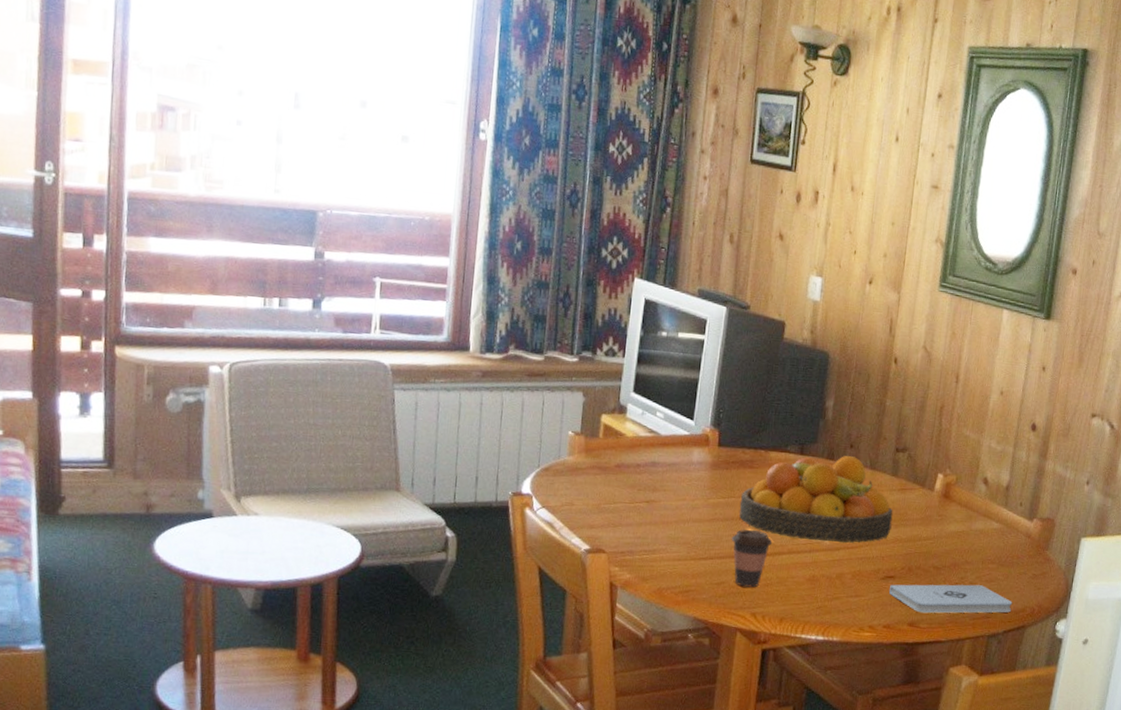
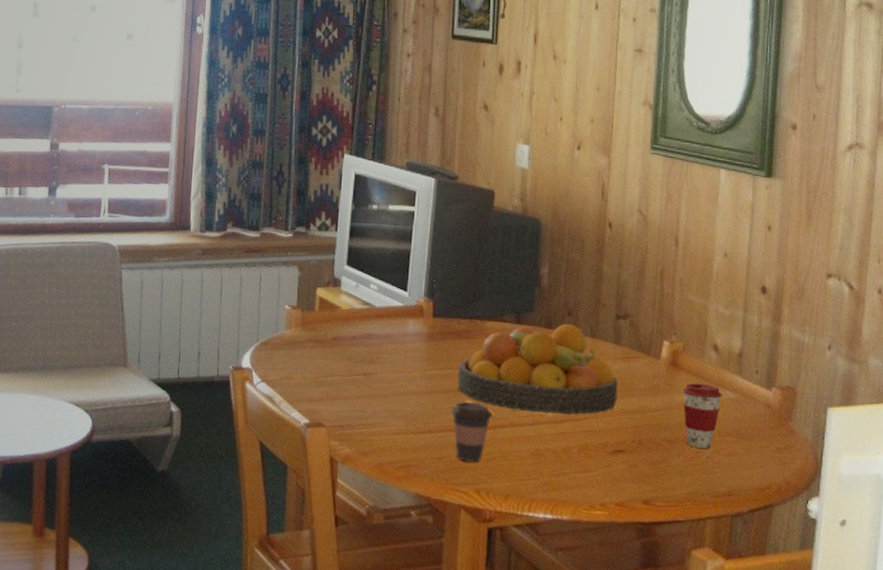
notepad: present [889,584,1013,613] -> none [620,459,756,491]
coffee cup: none [952,513,988,575] -> present [682,382,722,449]

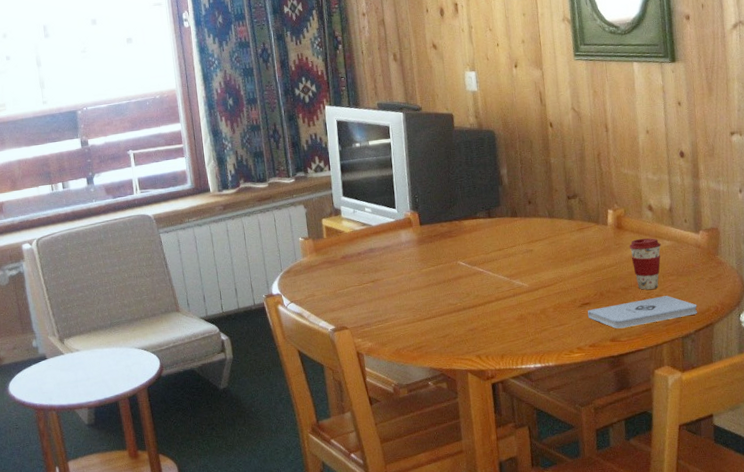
coffee cup: present [450,401,492,463] -> none [446,286,481,335]
fruit bowl: present [457,323,618,416] -> none [447,210,578,288]
notepad: none [620,459,756,491] -> present [588,295,697,329]

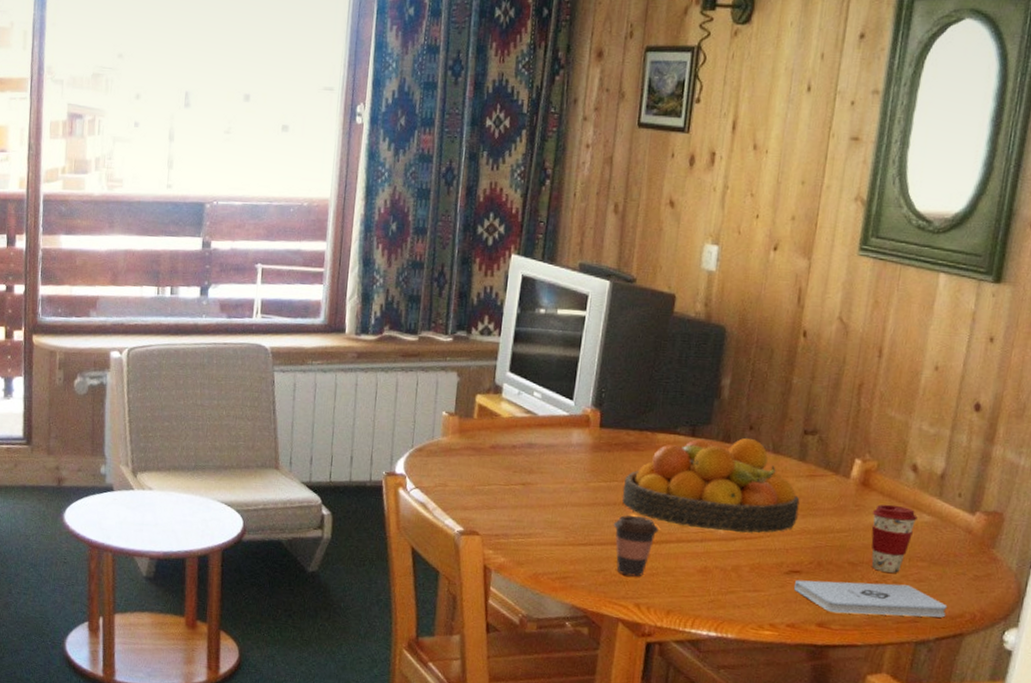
coffee cup: none [446,286,481,335] -> present [613,515,658,577]
fruit bowl: none [447,210,578,288] -> present [622,437,800,534]

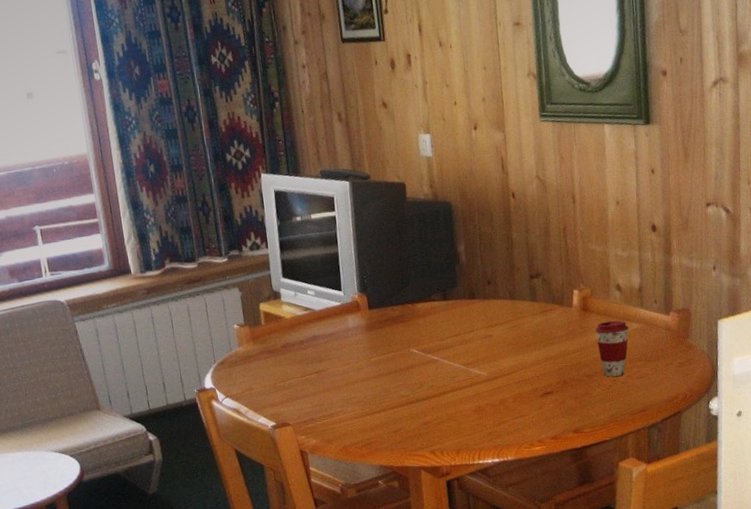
coffee cup: present [613,515,658,577] -> none [398,376,435,430]
fruit bowl: present [622,437,800,534] -> none [399,291,541,377]
notepad: present [794,579,948,618] -> none [550,383,665,420]

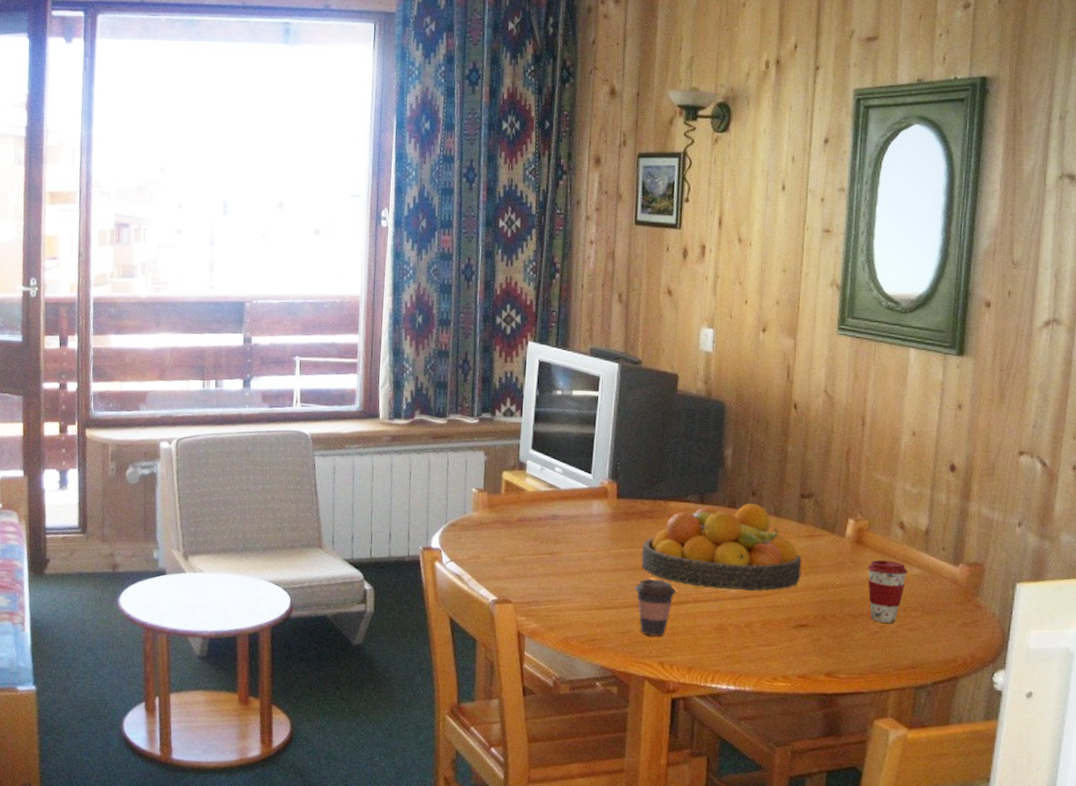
coffee cup: none [398,376,435,430] -> present [634,579,676,637]
fruit bowl: none [399,291,541,377] -> present [641,503,802,592]

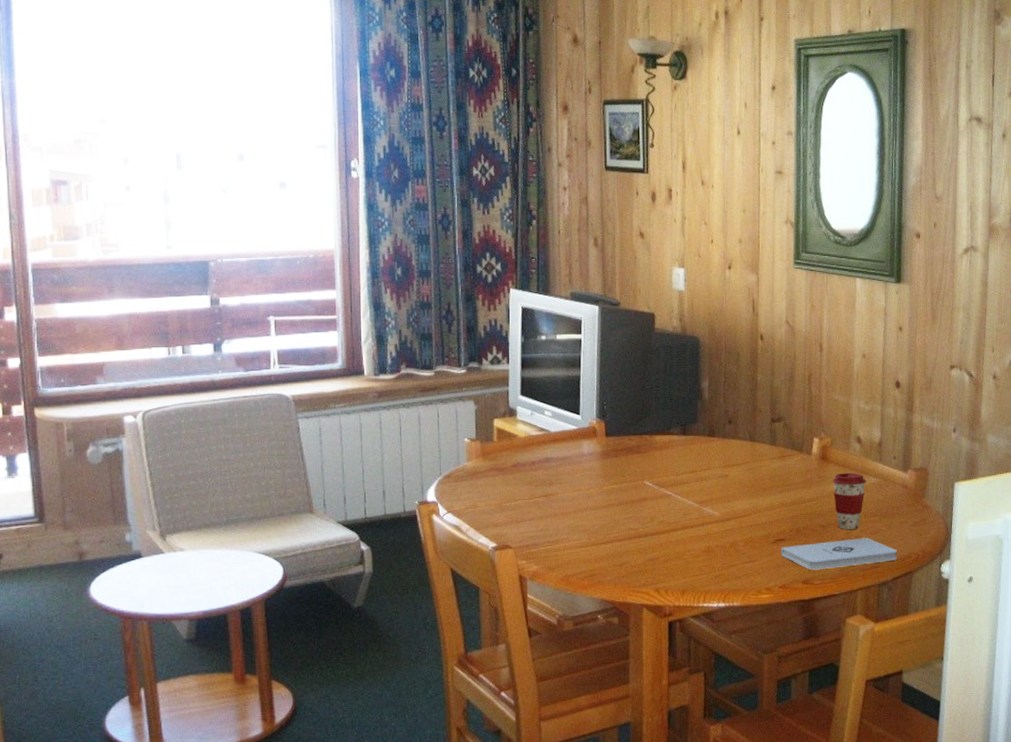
coffee cup: present [634,579,676,637] -> none [628,510,666,565]
fruit bowl: present [641,503,802,592] -> none [632,430,776,515]
notepad: none [803,633,941,663] -> present [781,538,898,571]

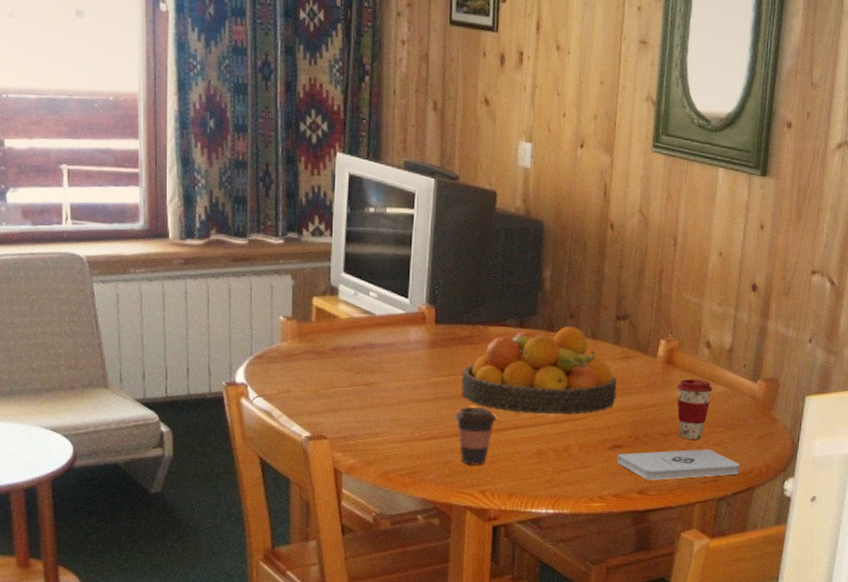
coffee cup: none [628,510,666,565] -> present [455,406,496,465]
fruit bowl: none [632,430,776,515] -> present [461,325,617,415]

